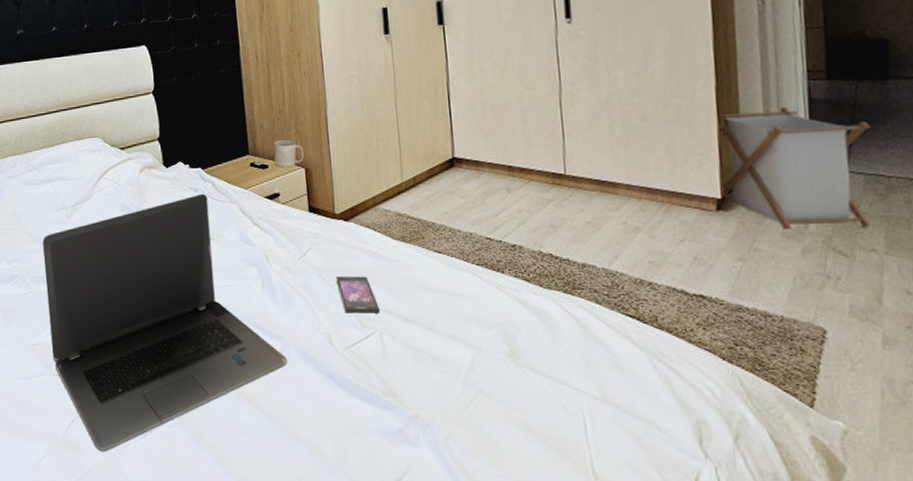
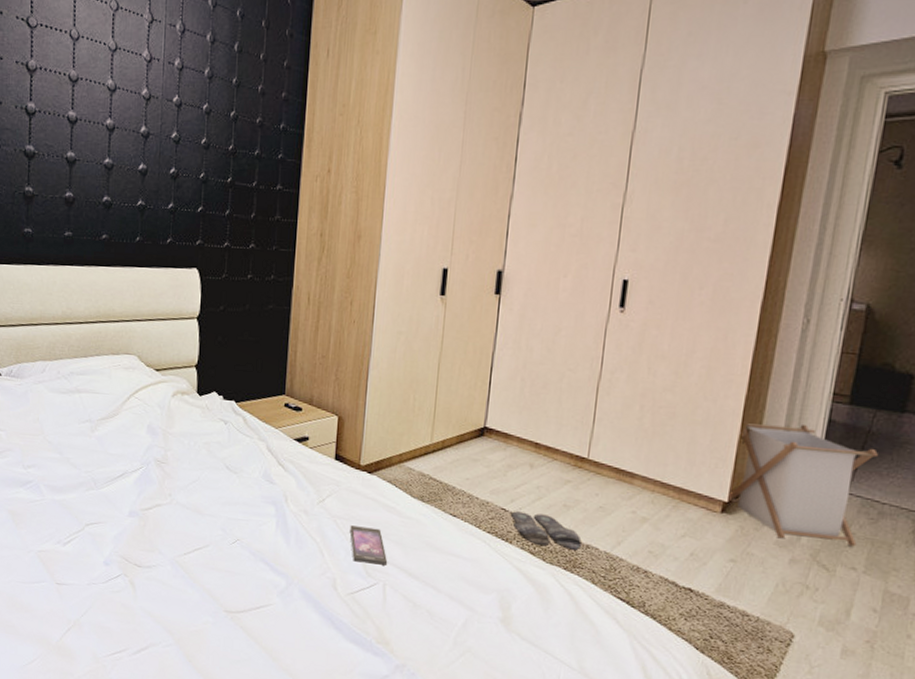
laptop computer: present [42,193,288,452] -> none [57,426,290,663]
mug: present [273,140,305,168] -> none [309,385,341,414]
slippers: none [498,238,577,272] -> present [511,511,582,550]

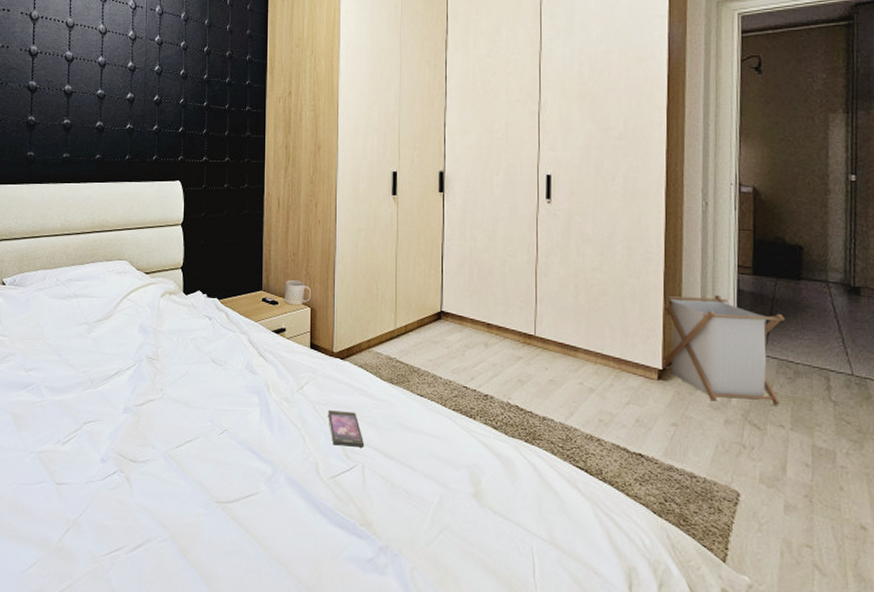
mug: none [309,385,341,414] -> present [284,280,312,306]
slippers: present [511,511,582,550] -> none [473,388,538,423]

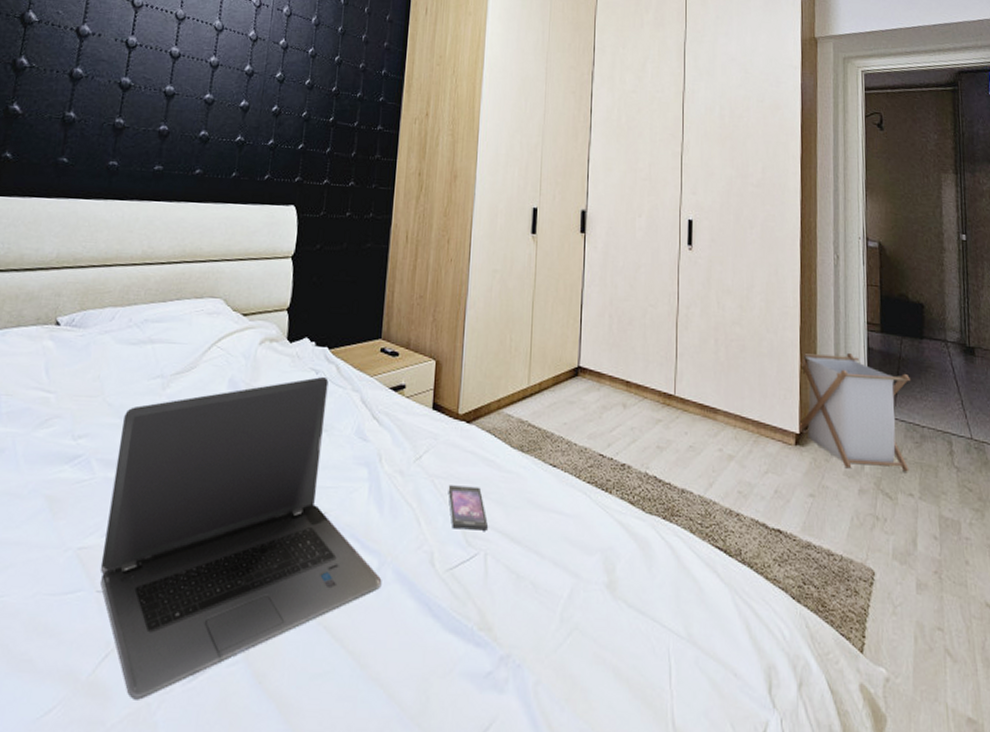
laptop computer: none [56,322,276,562] -> present [99,376,382,700]
mug: present [284,280,312,306] -> none [406,327,438,358]

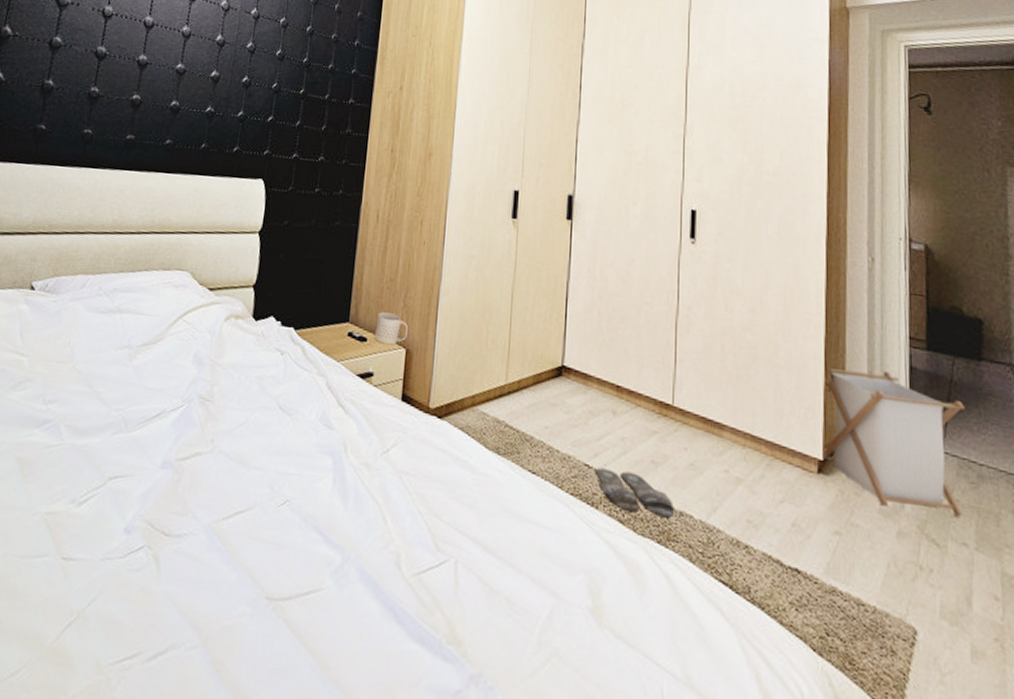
laptop computer: present [99,376,382,700] -> none [65,357,345,674]
mug: none [406,327,438,358] -> present [375,312,409,345]
smartphone: present [448,485,489,531] -> none [416,483,460,536]
slippers: none [609,456,677,496] -> present [596,468,674,518]

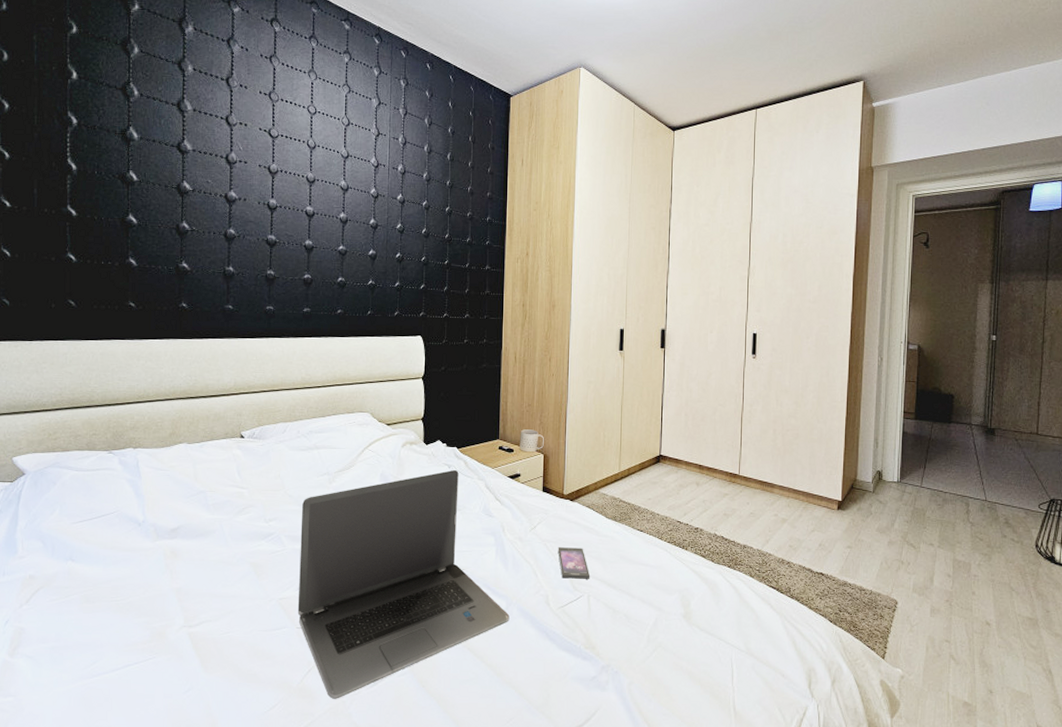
laptop computer: none [65,357,345,674] -> present [297,469,510,699]
smartphone: none [416,483,460,536] -> present [558,547,590,579]
slippers: present [596,468,674,518] -> none [685,522,740,550]
laundry basket: present [823,366,964,517] -> none [841,436,937,527]

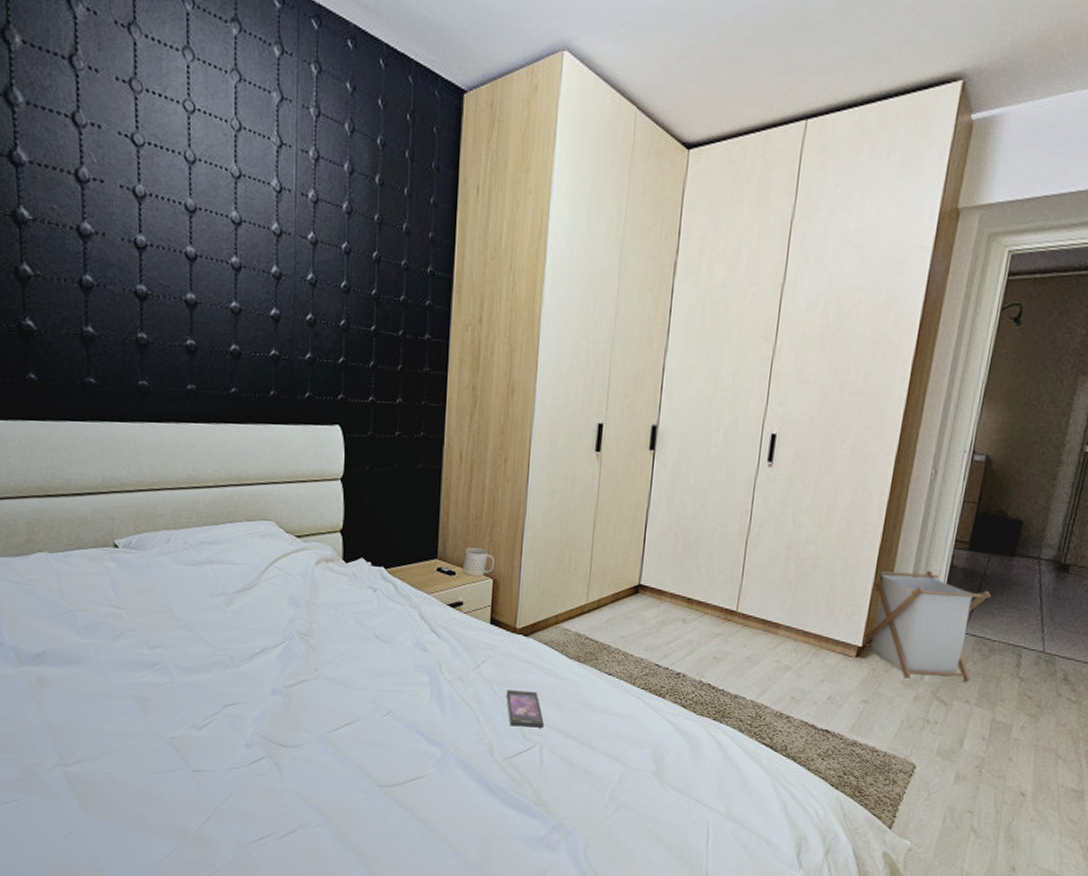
laptop computer: present [297,469,510,699] -> none [192,594,446,850]
laundry basket: none [841,436,937,527] -> present [862,570,991,682]

